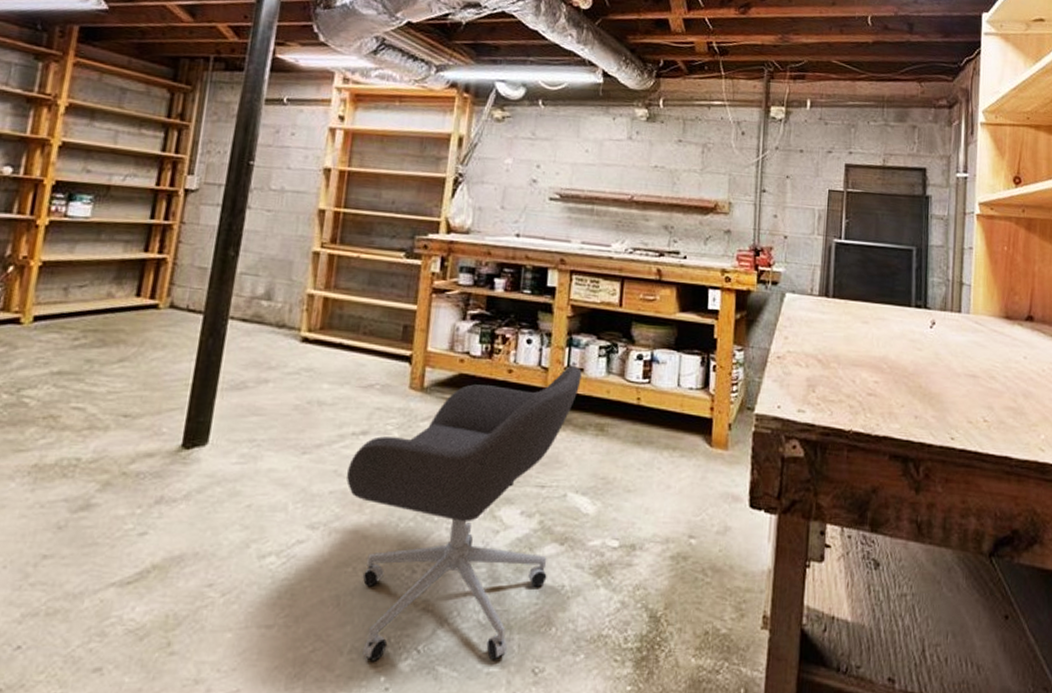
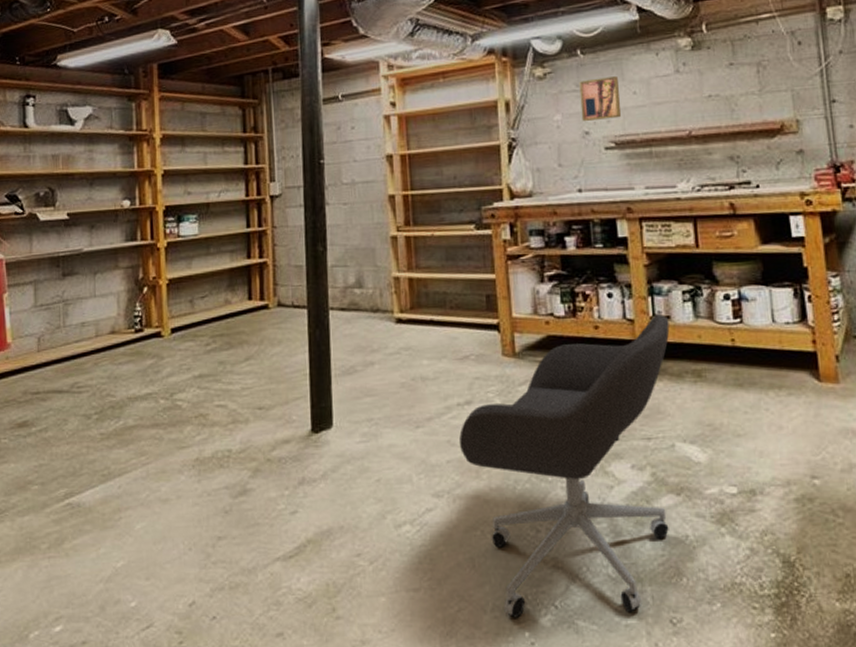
wall art: none [531,130,573,172] -> present [579,76,622,122]

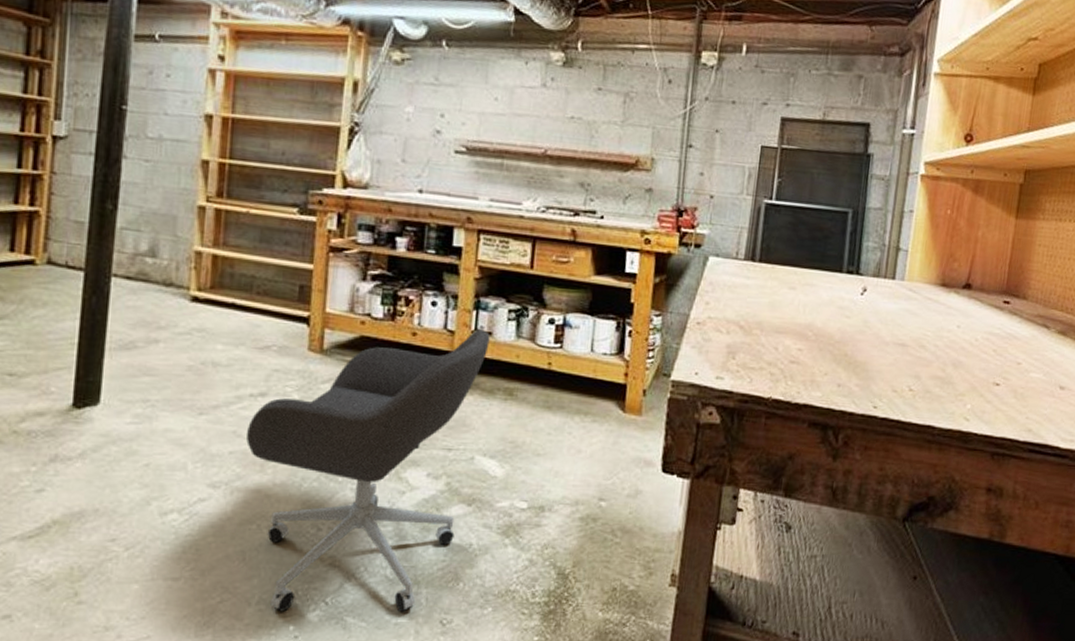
wall art: present [579,76,622,122] -> none [435,74,481,123]

